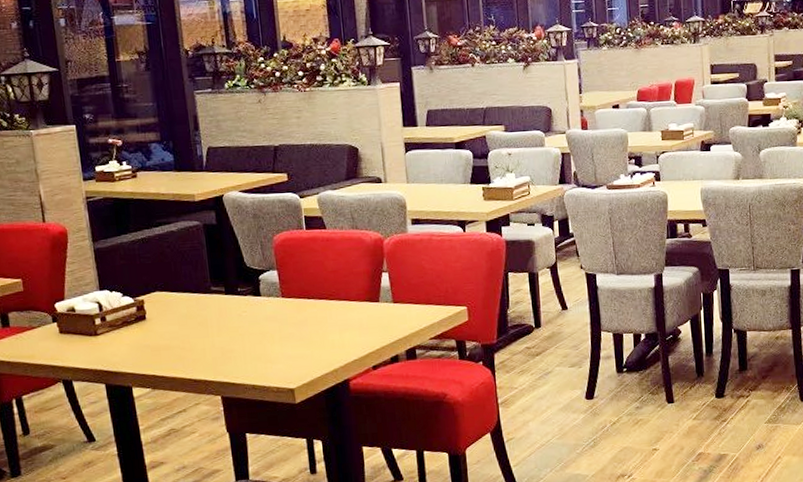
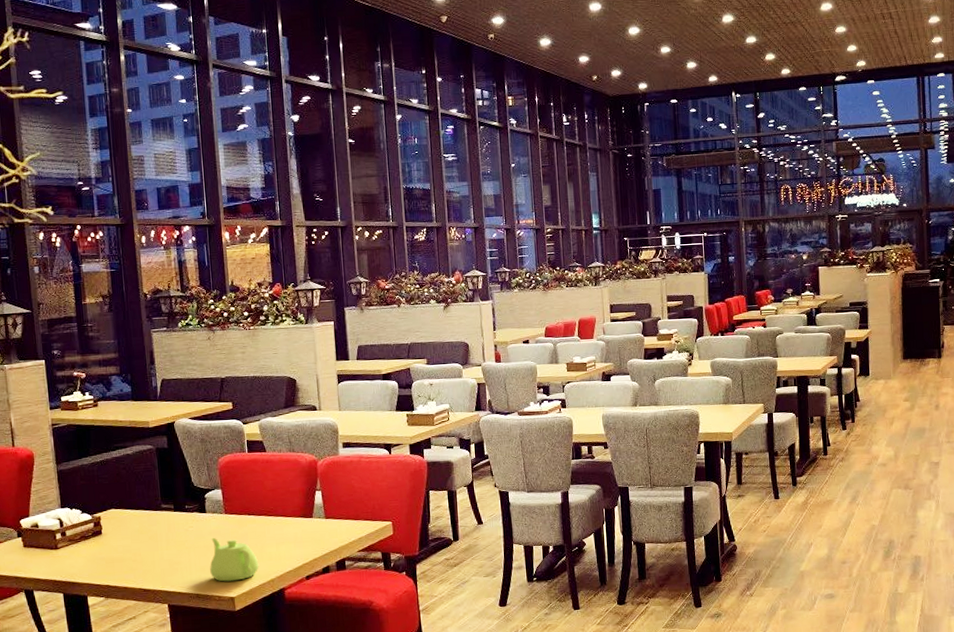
teapot: none [266,323,321,372] -> present [210,537,259,582]

